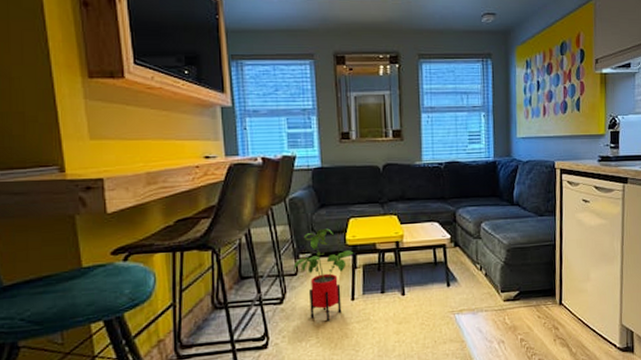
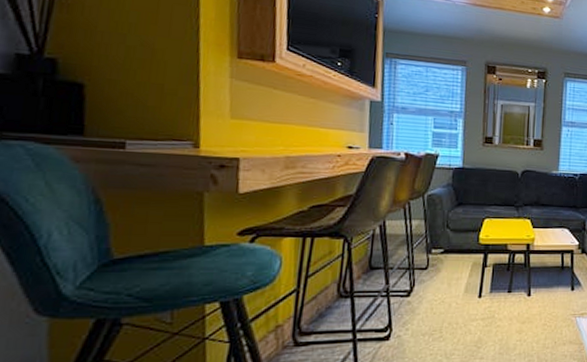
house plant: present [293,228,353,322] -> none [424,226,485,317]

